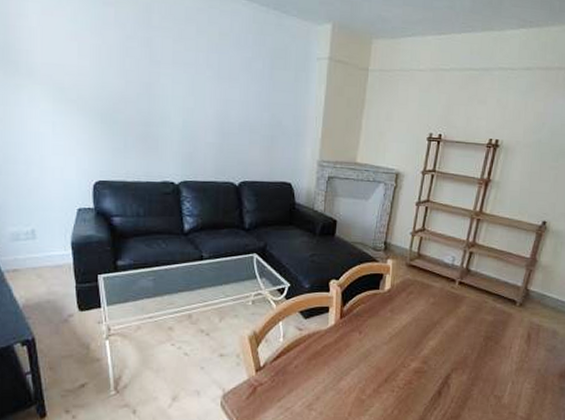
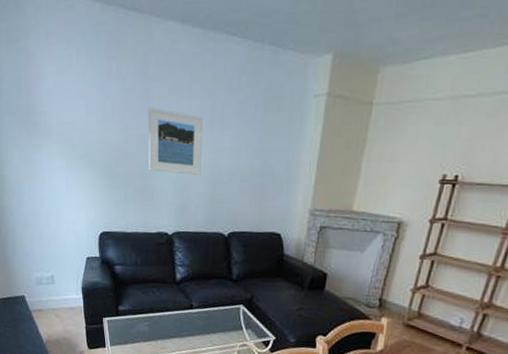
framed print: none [150,55,211,125] -> present [148,107,203,175]

